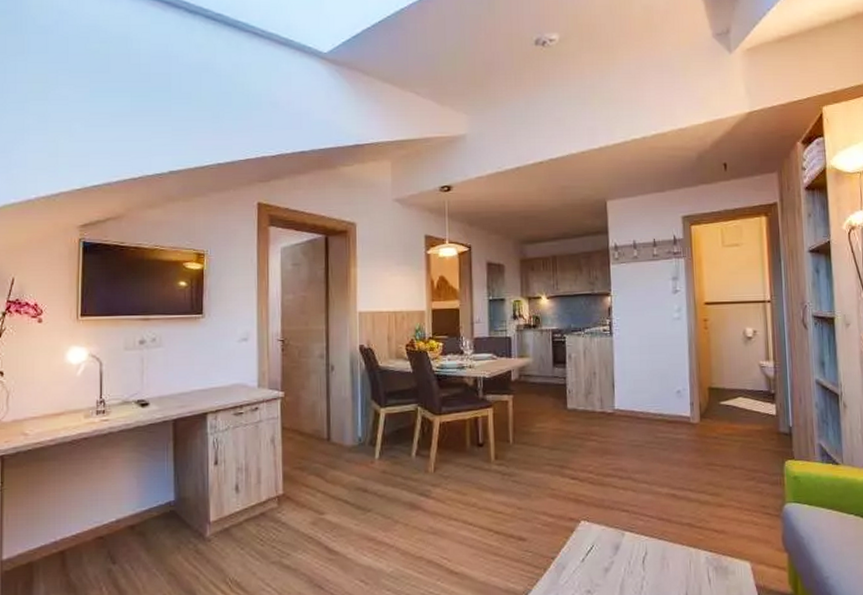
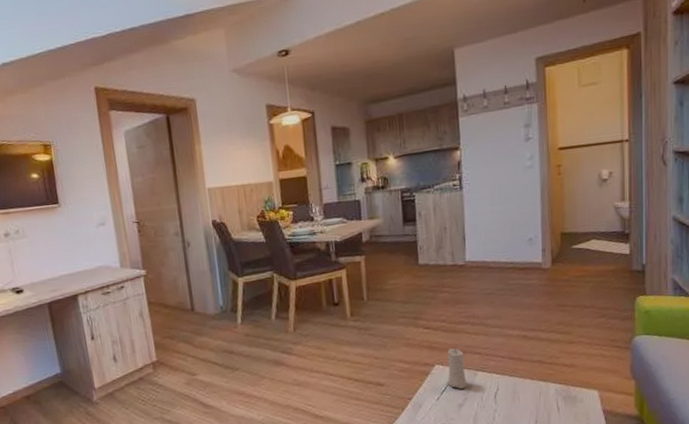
candle: none [593,502,614,551] -> present [447,347,467,390]

